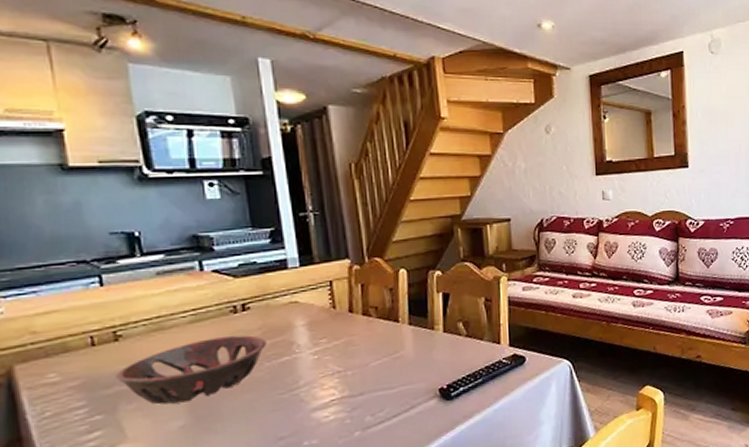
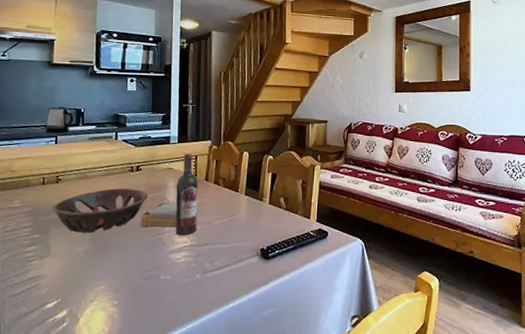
kettle: none [75,231,124,273] -> present [45,106,74,134]
napkin holder: none [260,346,317,383] -> present [140,202,178,228]
wine bottle: none [306,279,346,387] -> present [175,154,198,235]

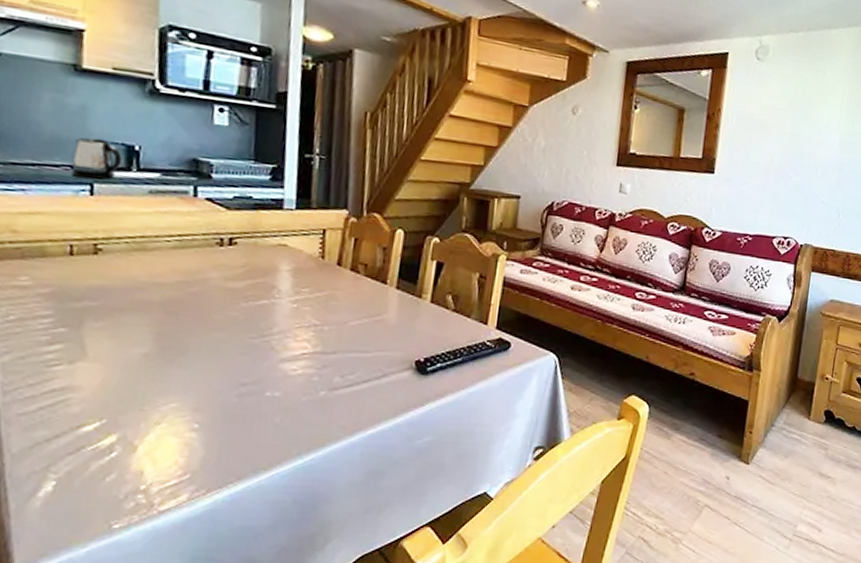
decorative bowl: present [52,188,148,233] -> none [87,267,248,330]
napkin holder: present [140,202,178,228] -> none [234,291,294,328]
wine bottle: present [175,154,198,235] -> none [289,225,326,339]

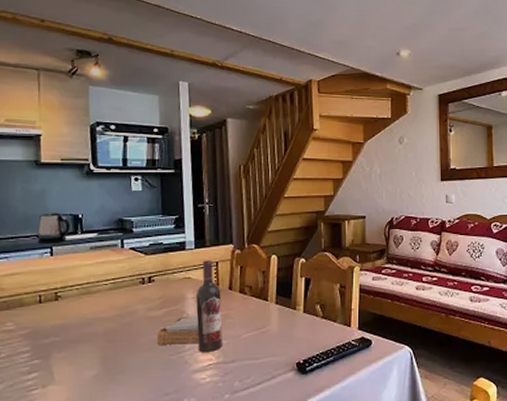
napkin holder: none [234,291,294,328] -> present [156,316,200,345]
wine bottle: none [289,225,326,339] -> present [195,260,223,352]

